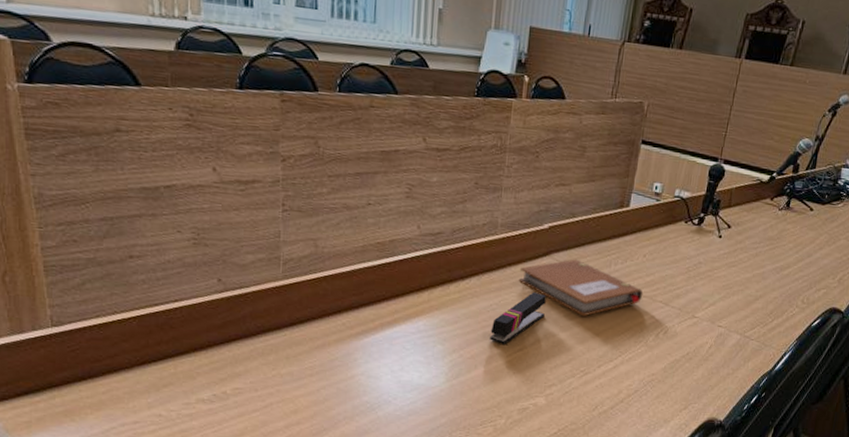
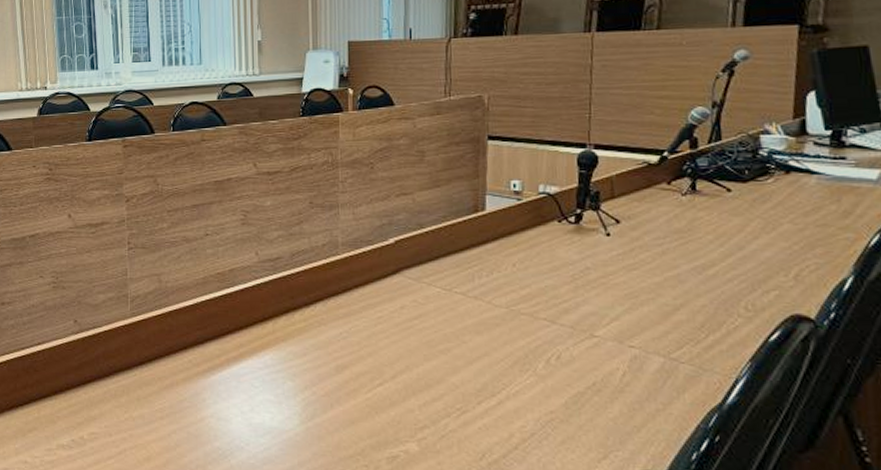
stapler: present [490,292,546,344] -> none [344,316,403,378]
notebook: present [519,259,643,317] -> none [369,275,519,342]

